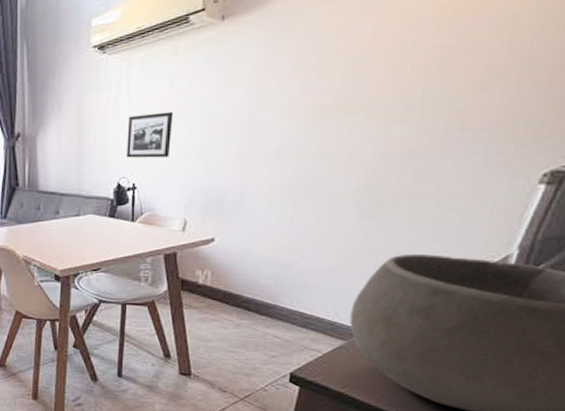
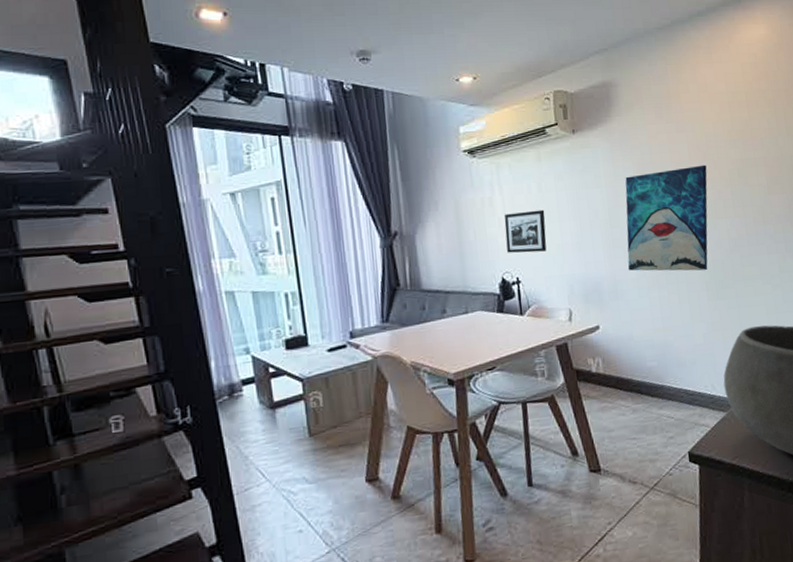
wall art: none [260,54,395,187] -> present [625,165,708,271]

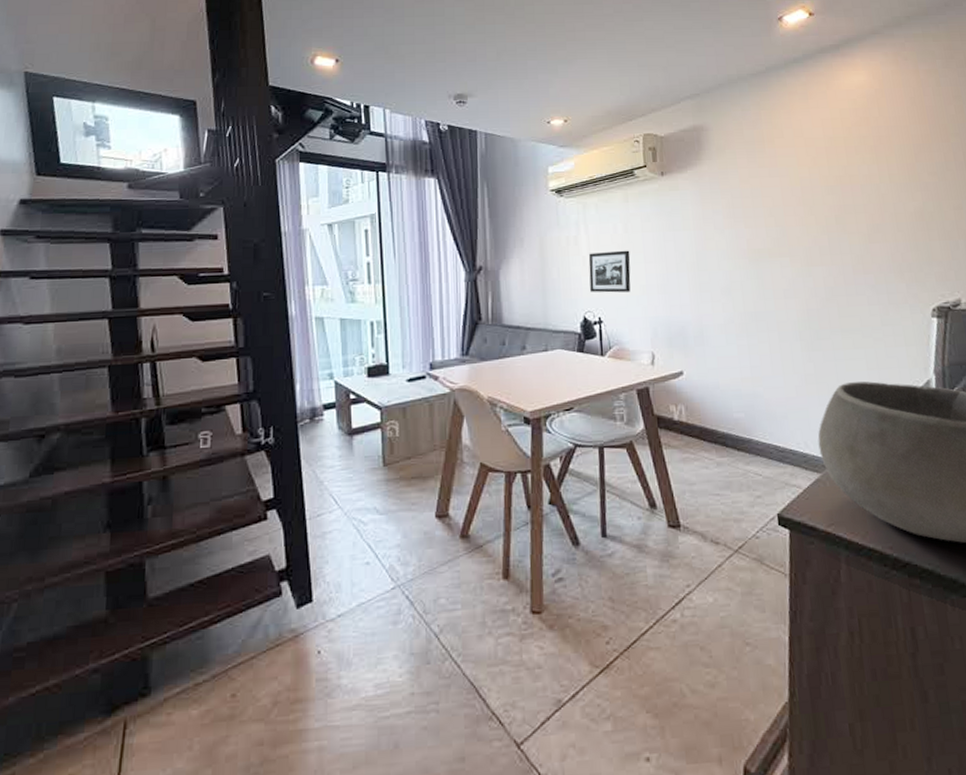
wall art: present [625,165,708,271] -> none [714,210,802,320]

